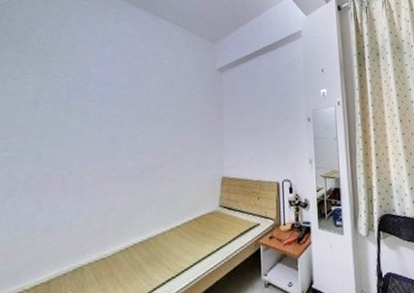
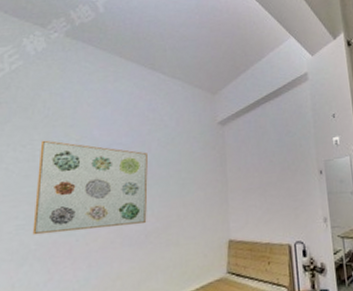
wall art: none [22,74,146,168] -> present [32,140,148,236]

